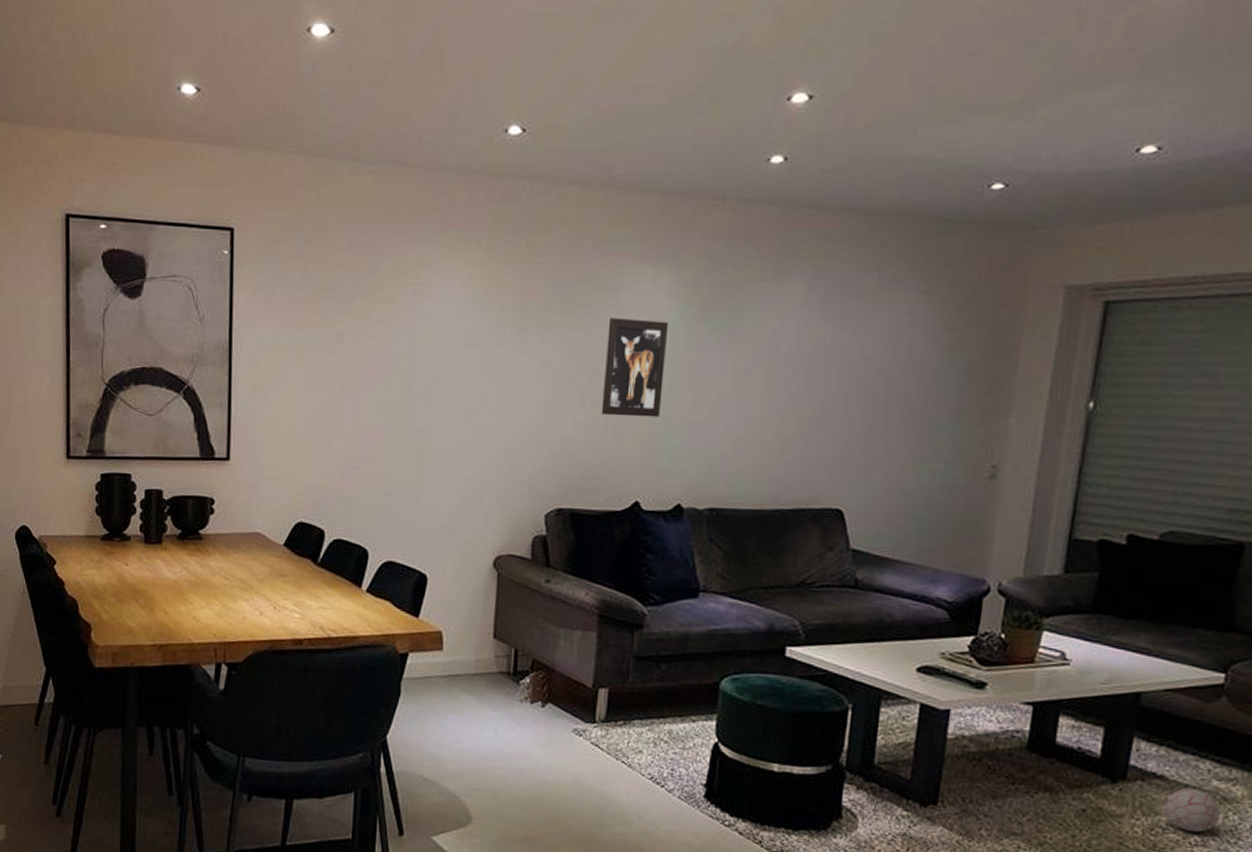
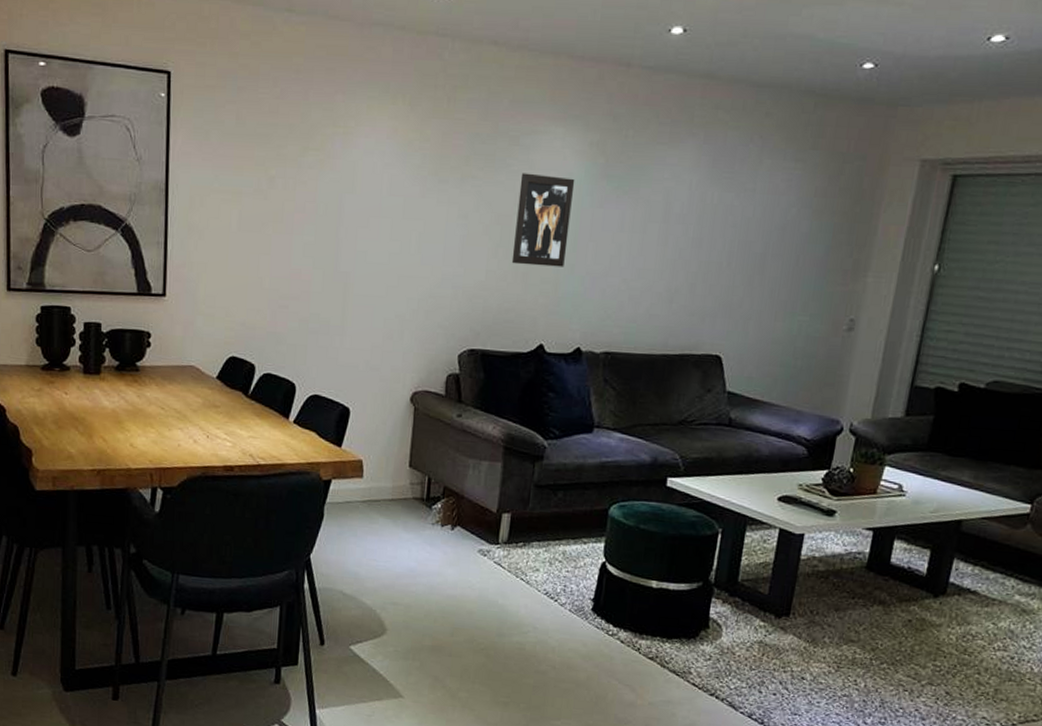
decorative ball: present [1164,788,1221,832] -> none [975,602,1020,639]

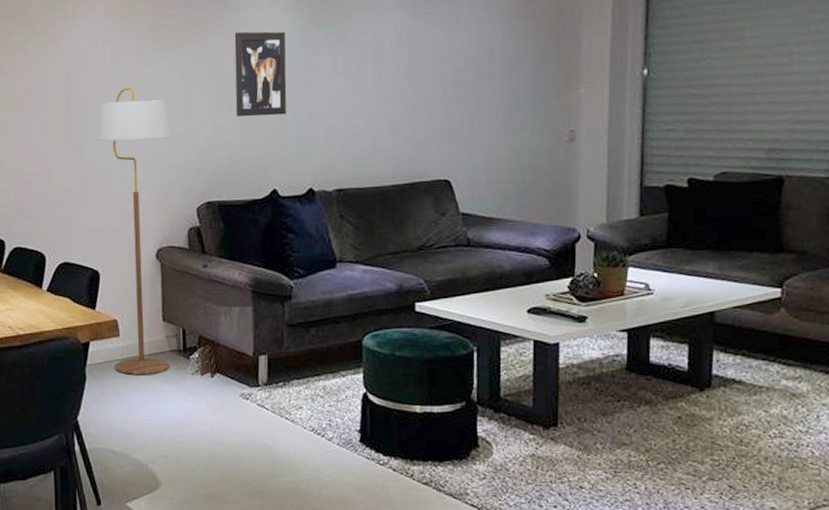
floor lamp: none [354,218,443,520] -> present [96,87,172,375]

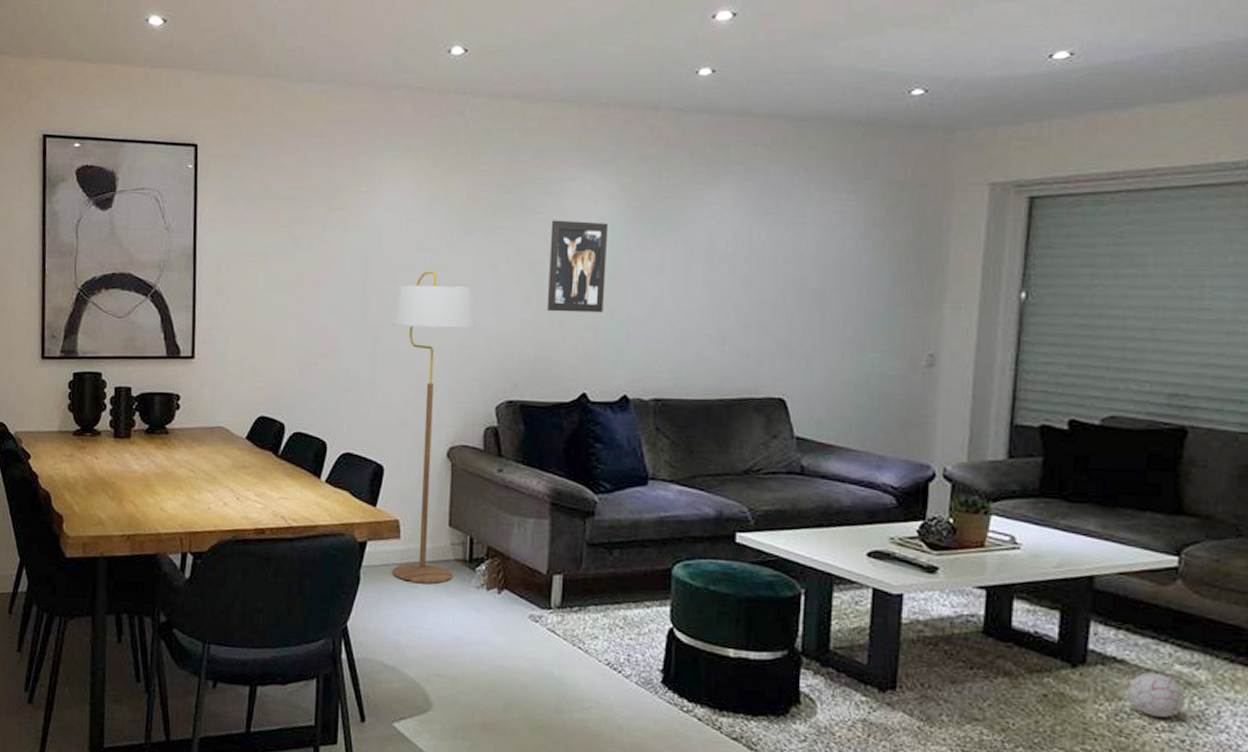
decorative ball: none [745,389,791,426] -> present [1127,672,1185,718]

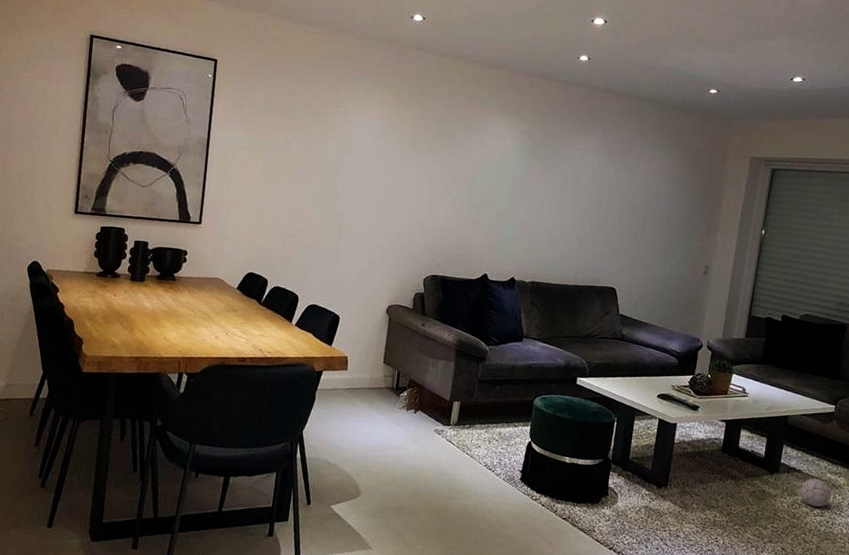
floor lamp: present [392,271,475,584] -> none [339,175,414,405]
wall art: present [546,220,609,313] -> none [465,149,512,218]

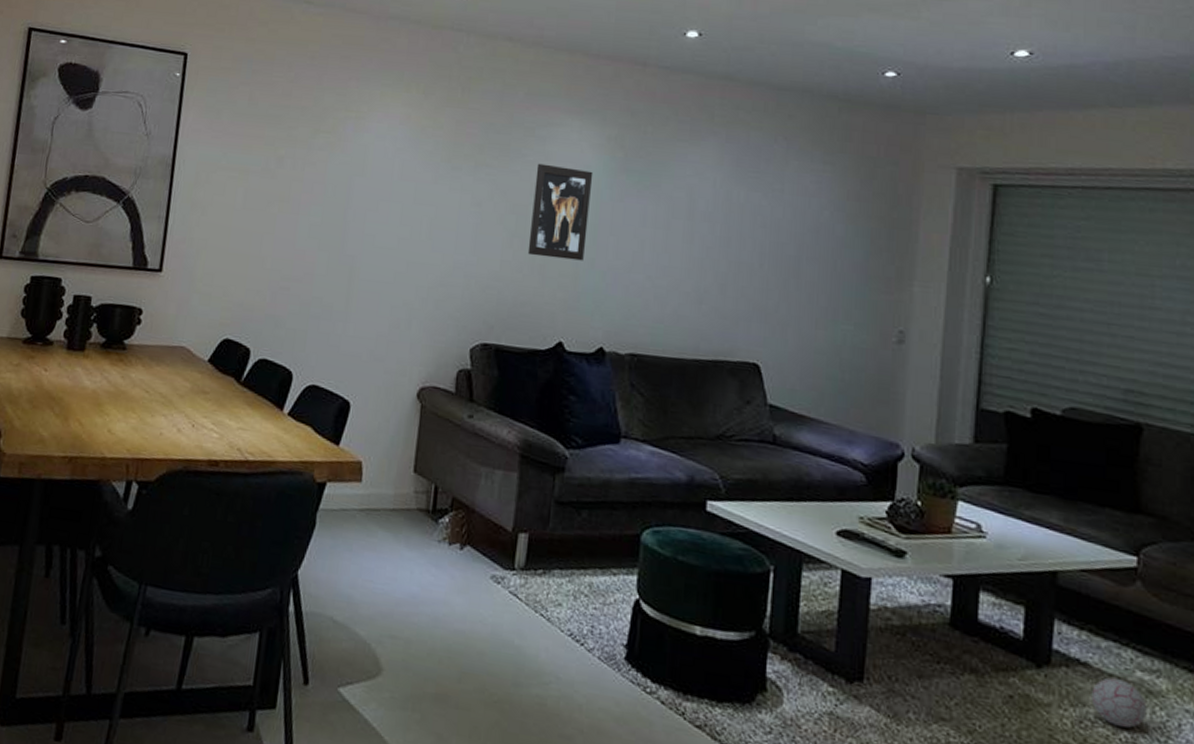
wall art: none [465,149,512,218] -> present [527,163,593,261]

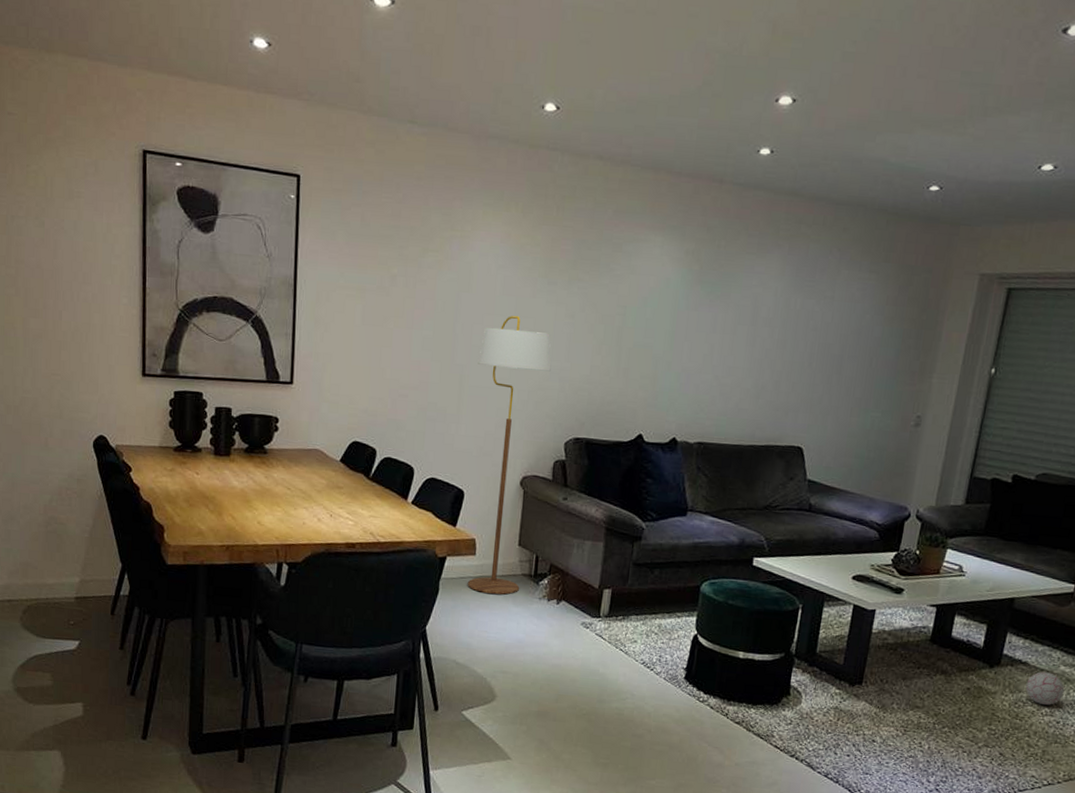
floor lamp: none [350,203,455,534] -> present [467,316,551,595]
wall art: present [527,163,593,261] -> none [614,277,673,364]

